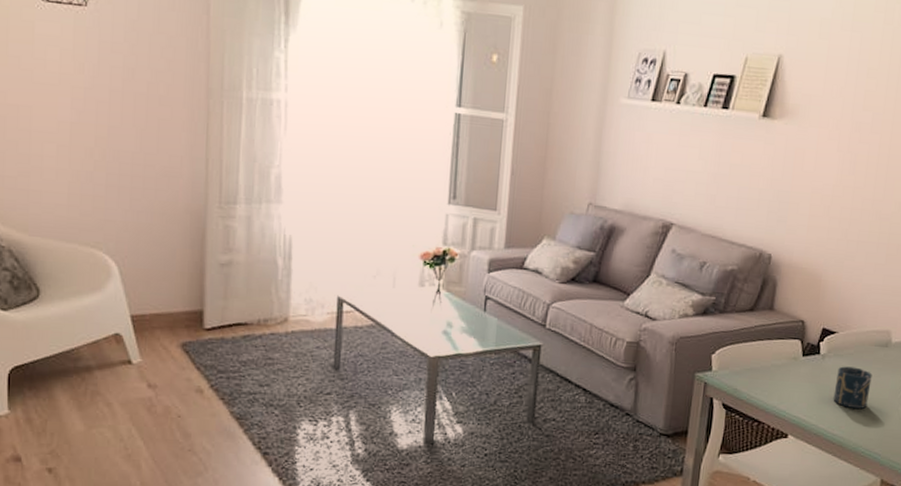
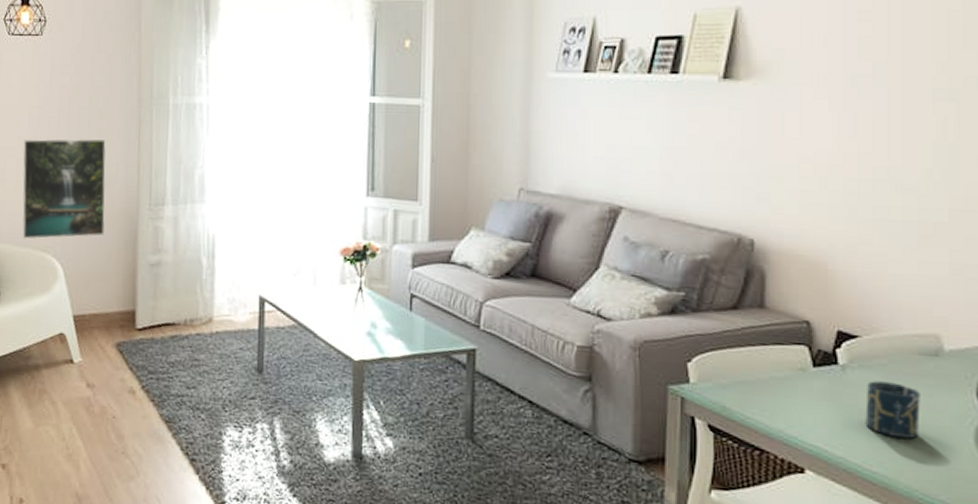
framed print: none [65,123,169,234] -> present [22,138,107,239]

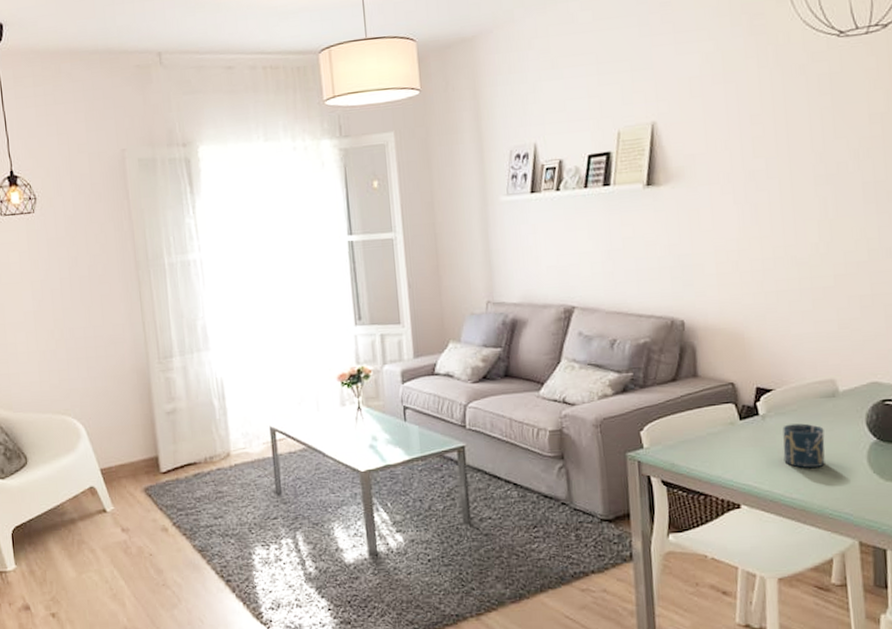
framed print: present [22,138,107,239] -> none [30,303,119,406]

